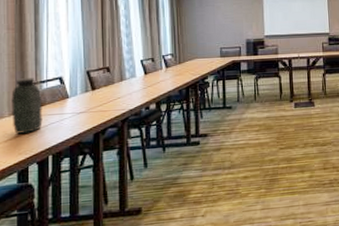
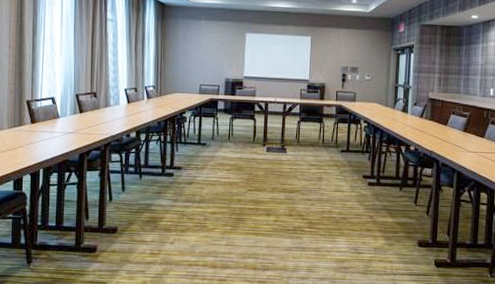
water jug: present [11,78,43,134] -> none [10,95,36,146]

